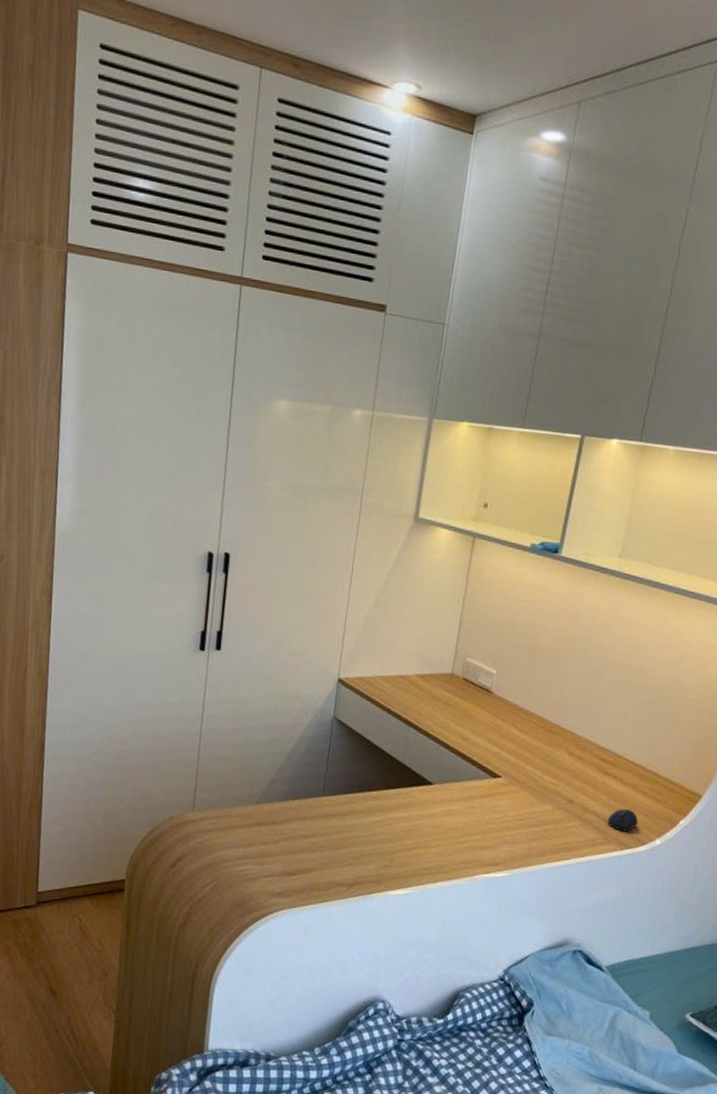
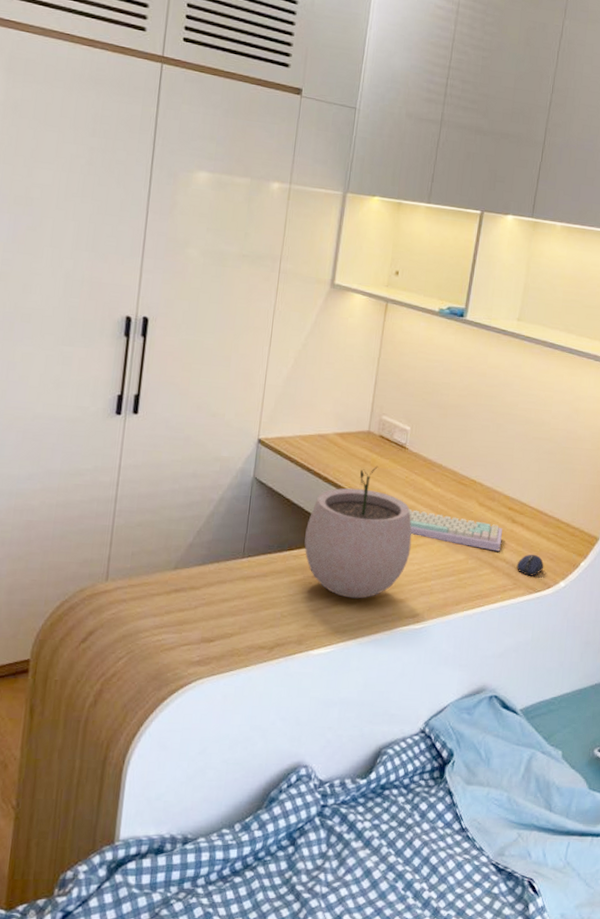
plant pot: none [384,709,496,844] -> present [304,465,412,599]
keyboard: none [492,756,594,804] -> present [409,509,502,552]

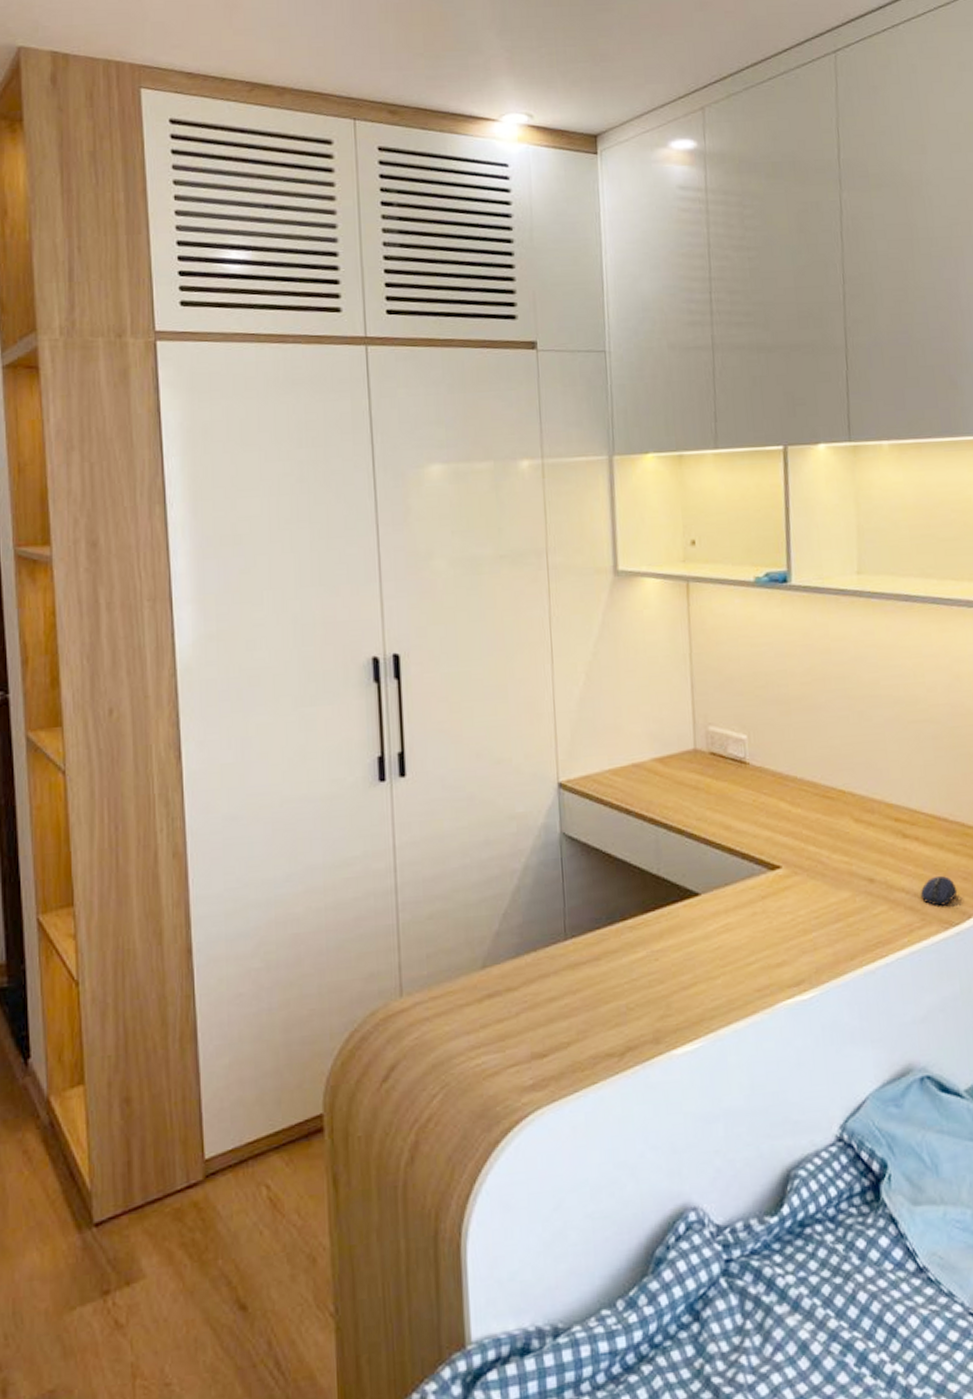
plant pot: present [304,465,412,599] -> none [638,792,778,973]
keyboard: present [409,509,502,552] -> none [765,841,895,880]

